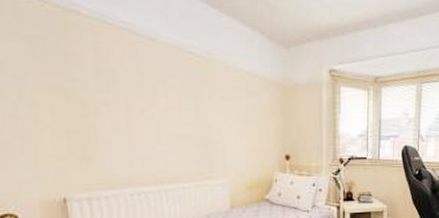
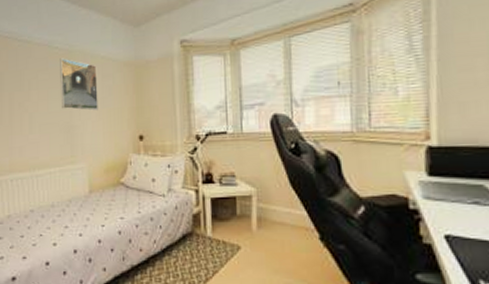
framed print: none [195,65,242,126] -> present [60,58,98,111]

